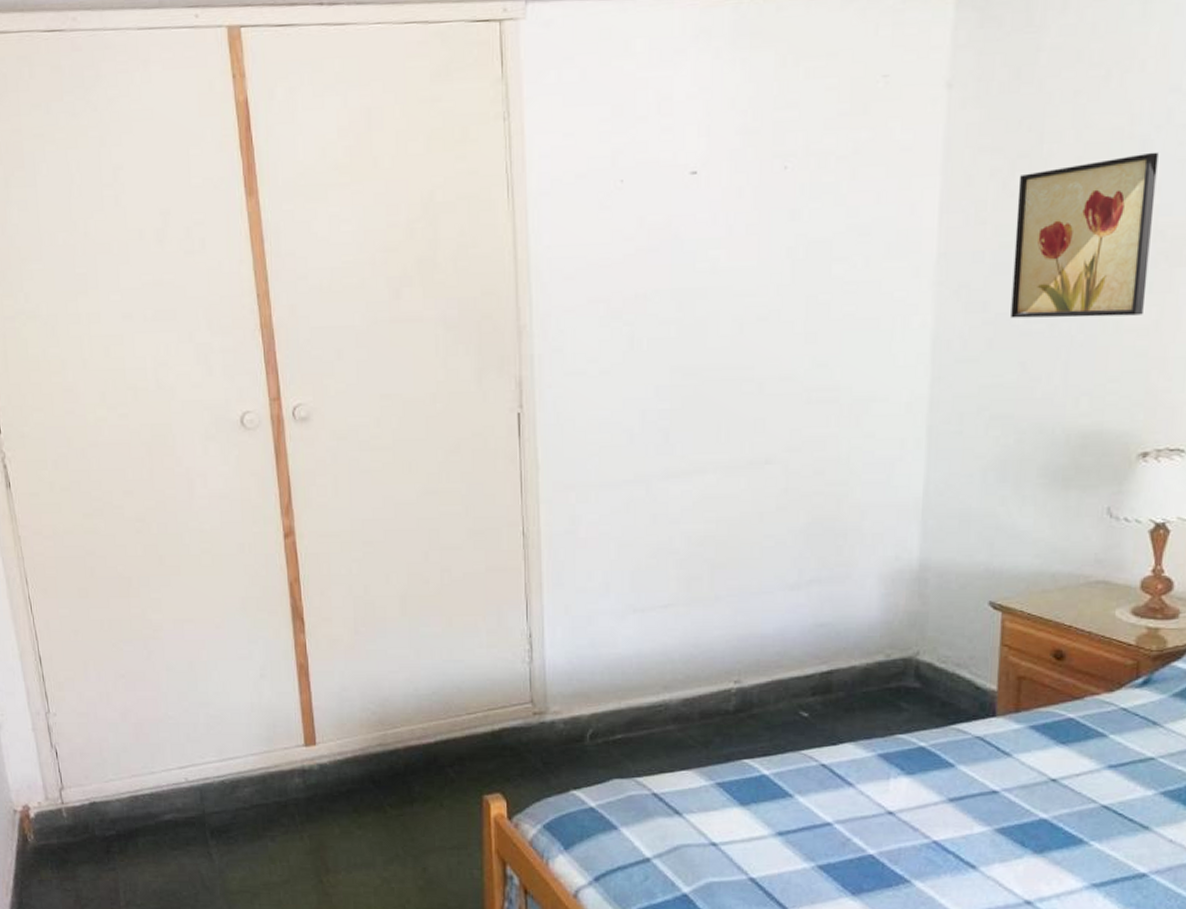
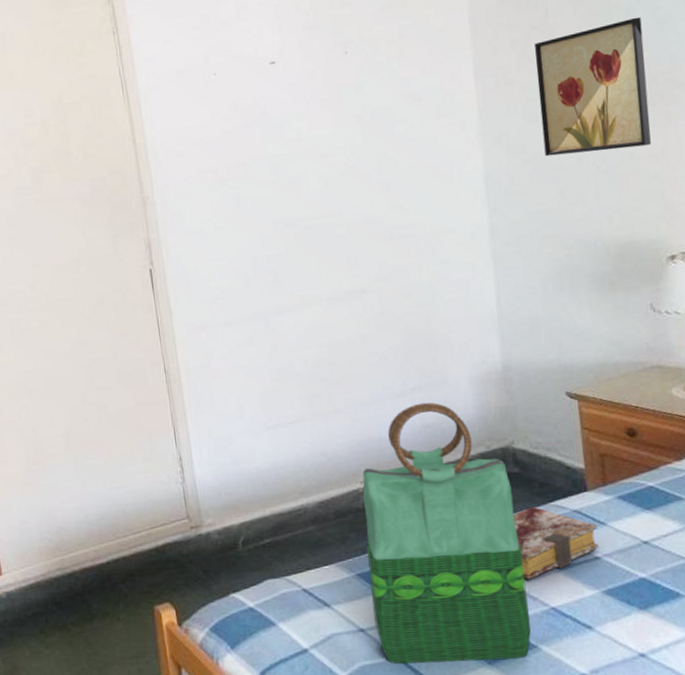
tote bag: none [730,598,910,893] -> present [362,402,531,665]
book: none [904,728,1001,808] -> present [513,506,599,580]

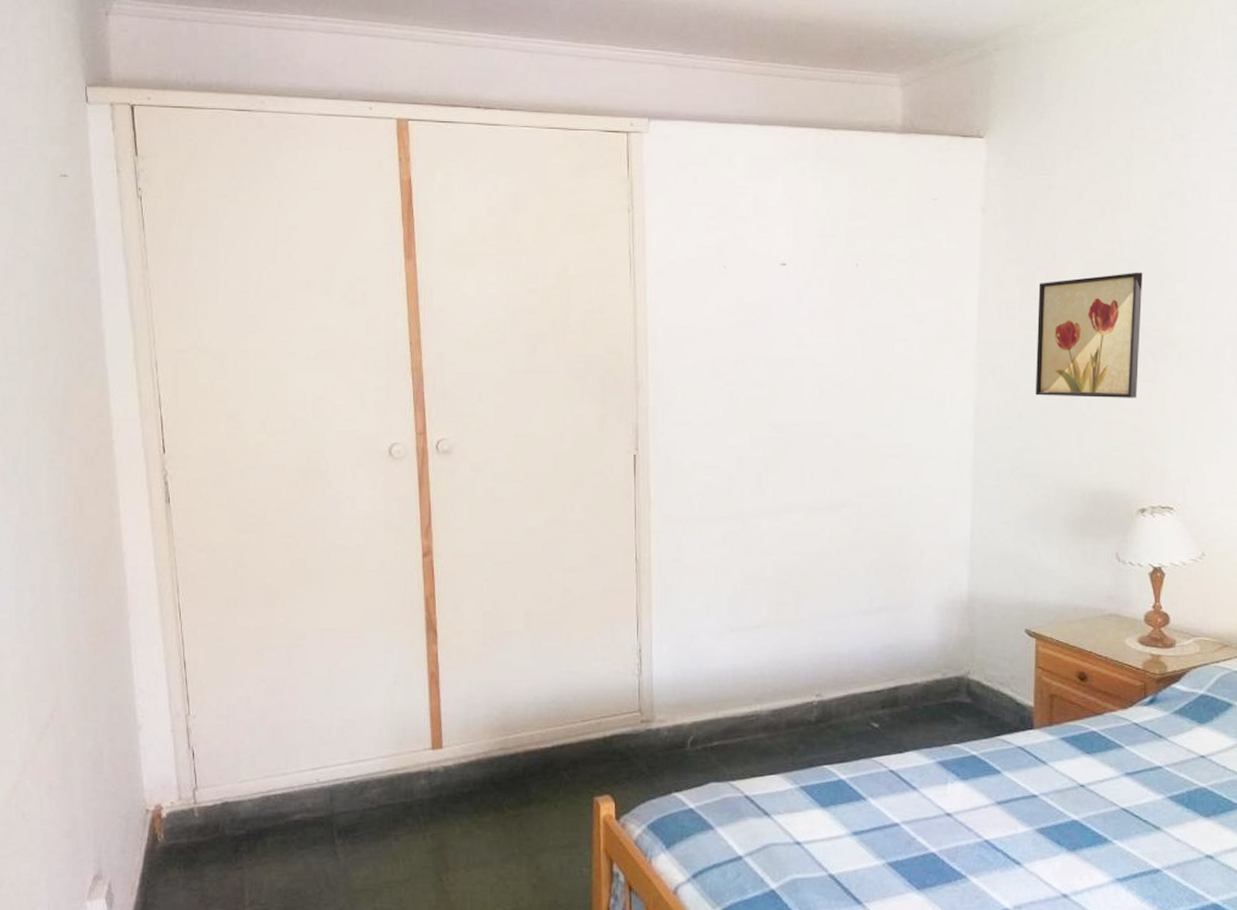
tote bag: present [362,402,531,665] -> none [812,623,964,888]
book: present [513,506,599,580] -> none [959,738,1038,810]

